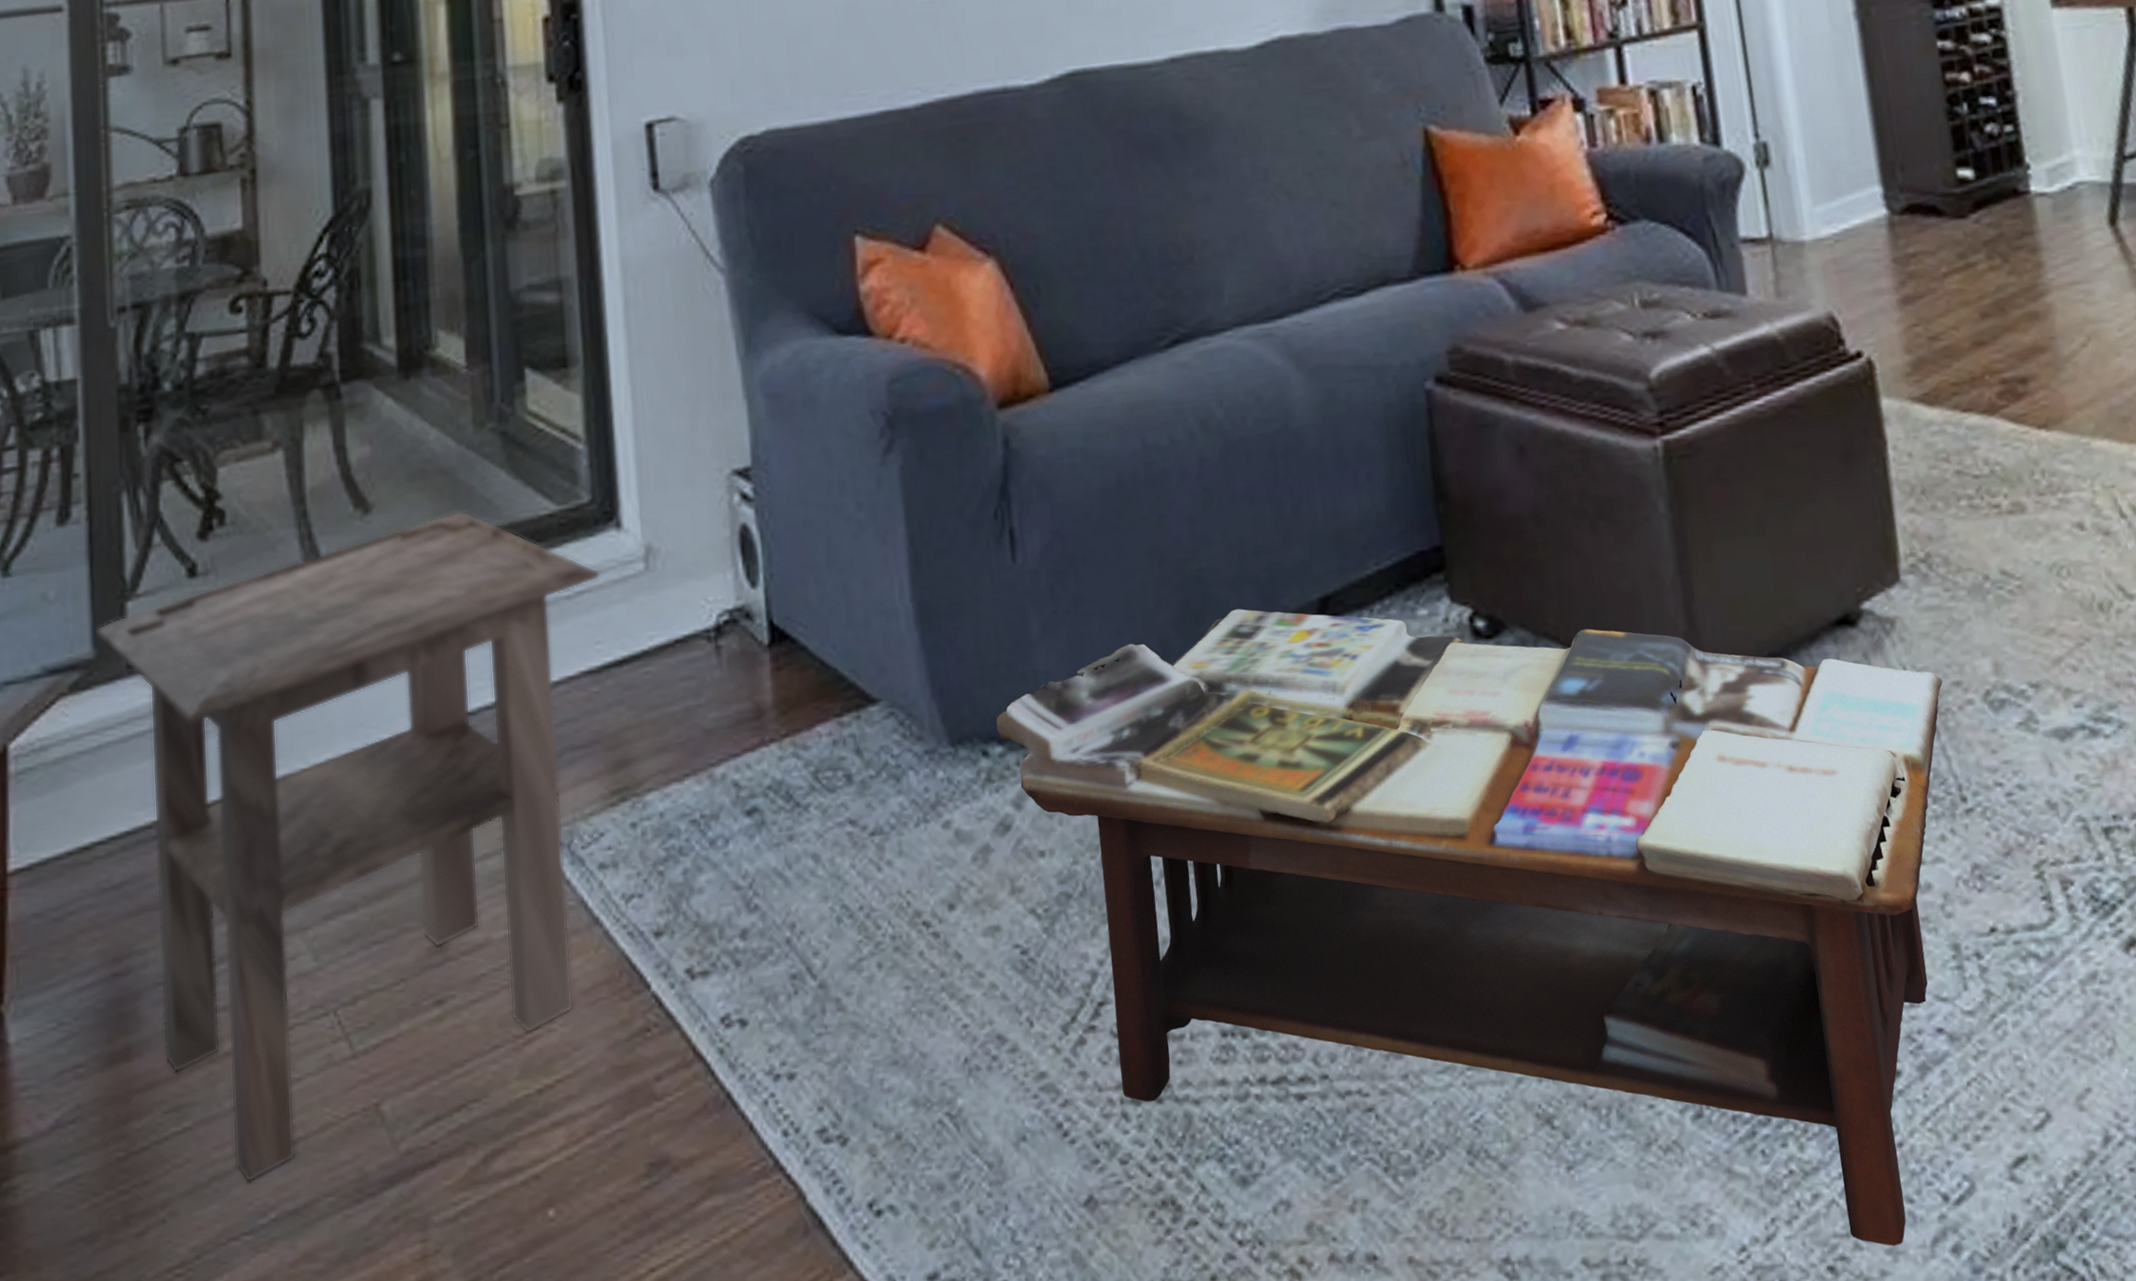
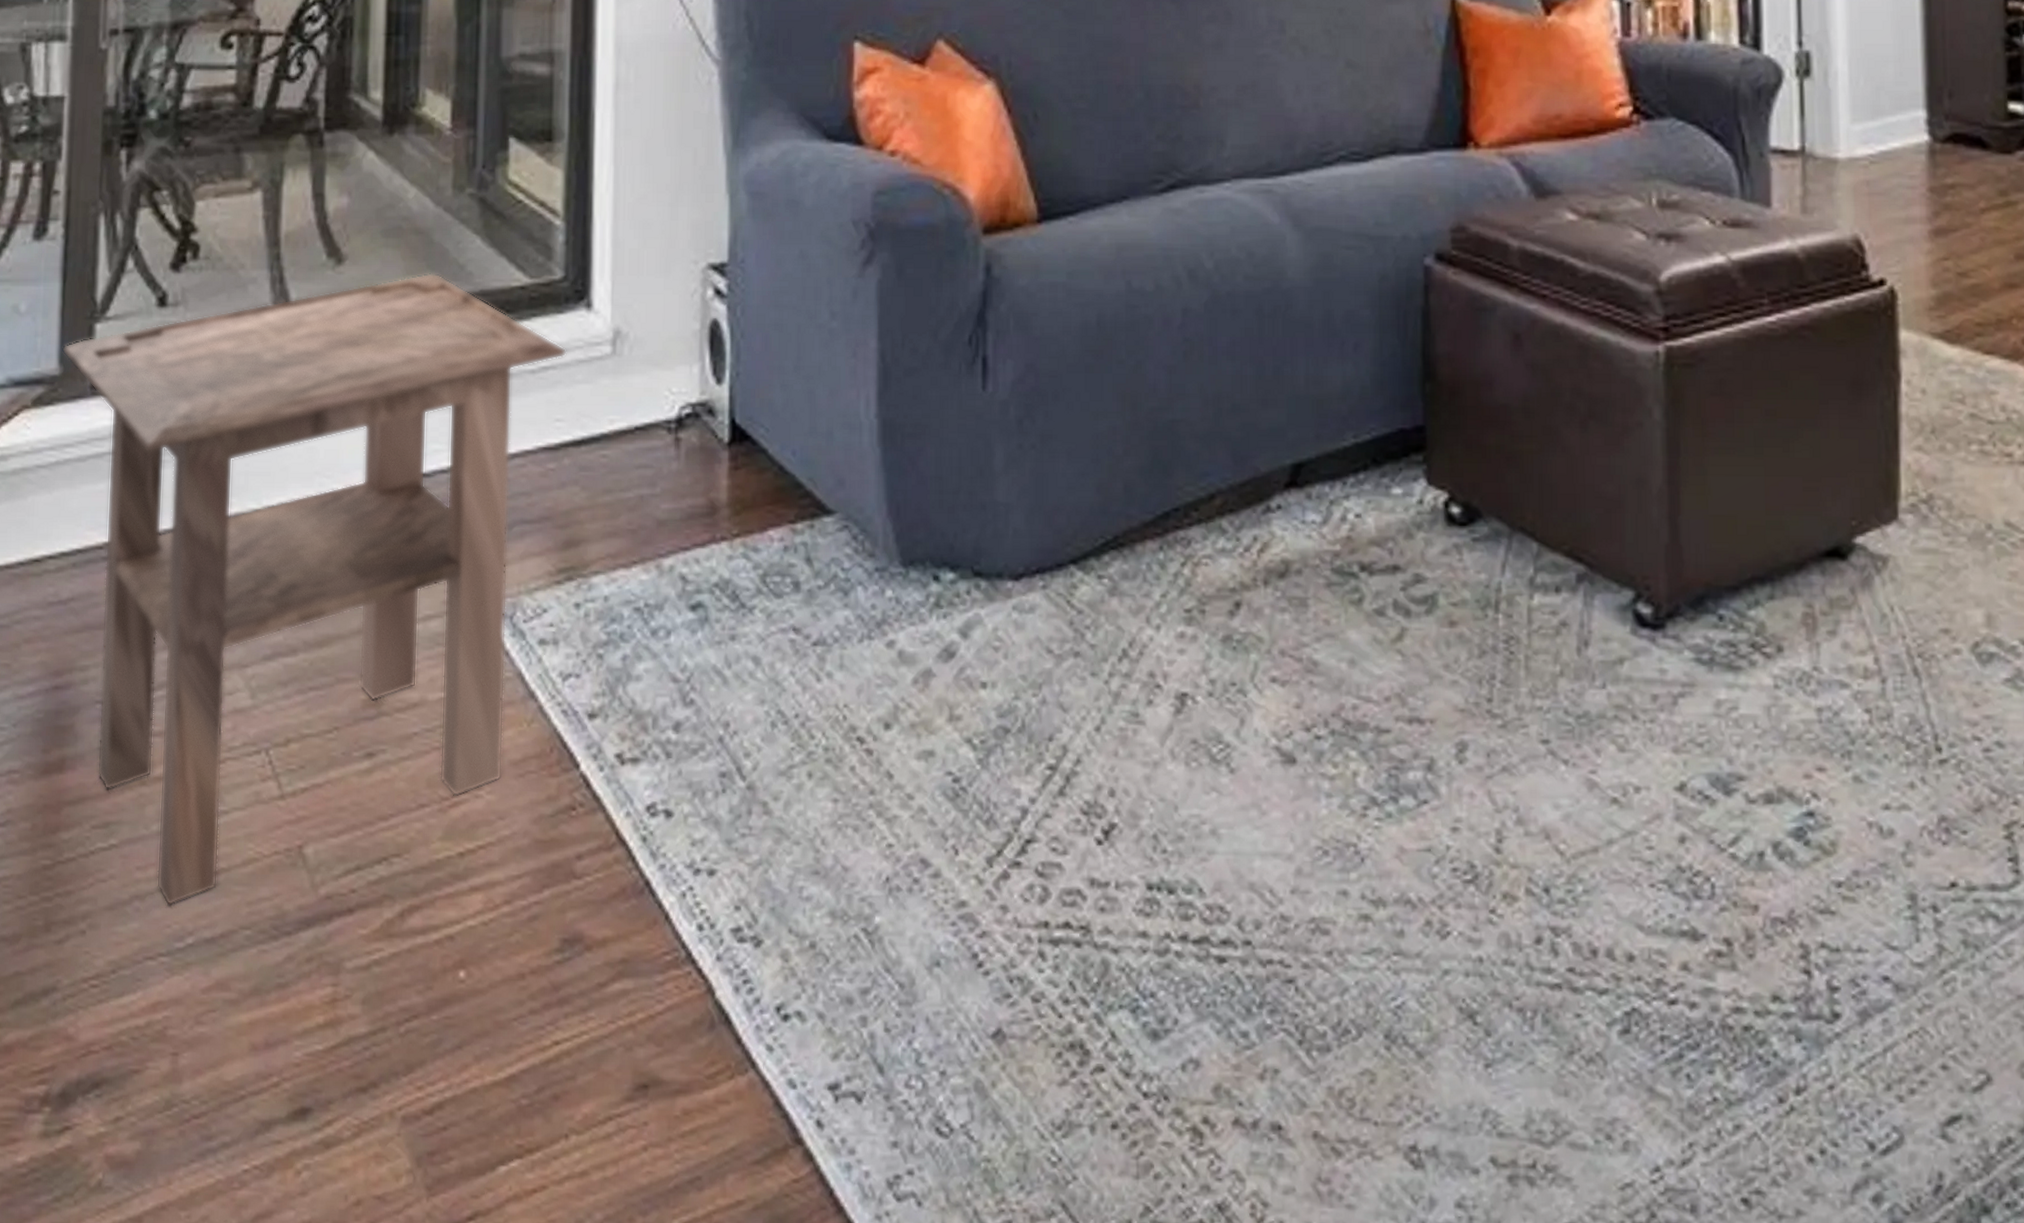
coffee table: present [996,609,1943,1246] -> none [951,465,1930,1187]

